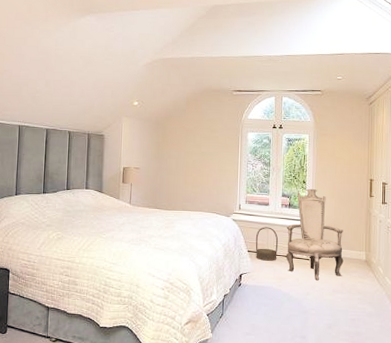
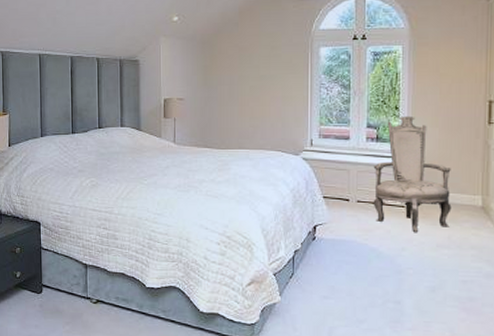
basket: present [255,227,279,261] -> none [333,166,363,209]

